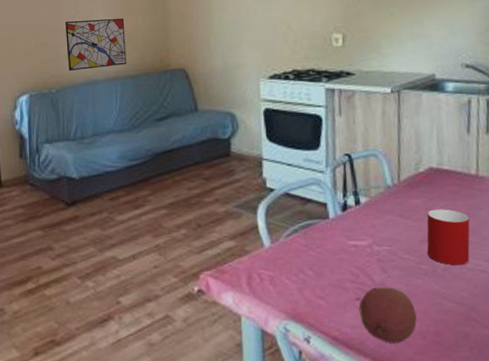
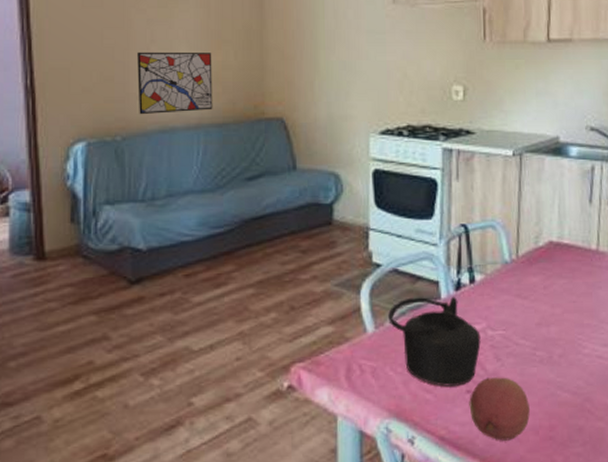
teapot: none [282,216,368,294] -> present [388,296,481,387]
cup: present [426,209,470,266] -> none [543,288,588,351]

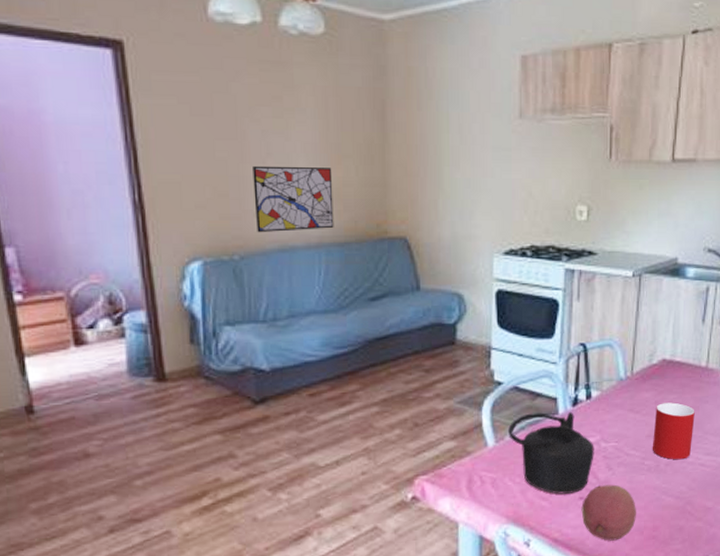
cup: none [543,288,588,351] -> present [652,402,695,460]

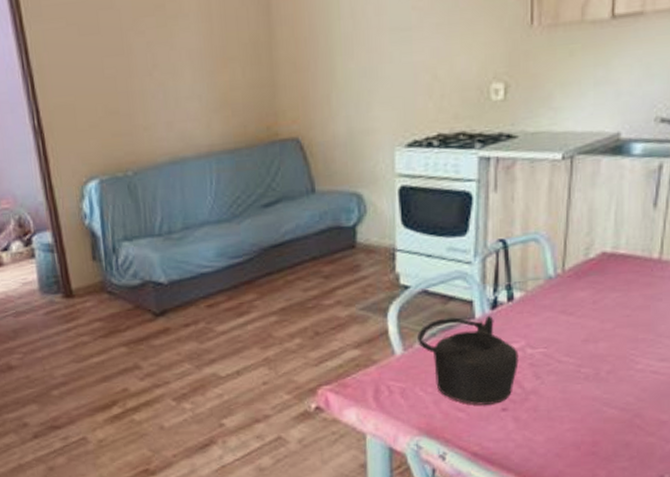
wall art: present [253,165,334,233] -> none [140,73,223,147]
fruit: present [581,484,637,541] -> none [504,394,572,456]
cup: present [652,402,695,460] -> none [589,301,645,367]

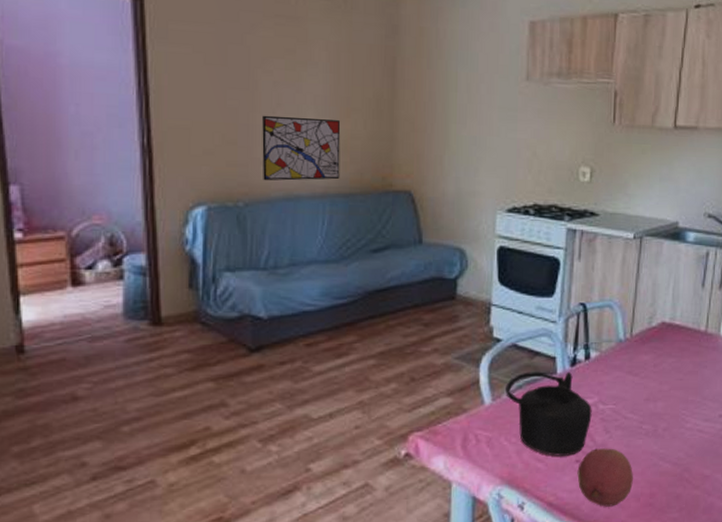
wall art: none [140,73,223,147] -> present [262,115,341,181]
fruit: none [504,394,572,456] -> present [577,448,634,507]

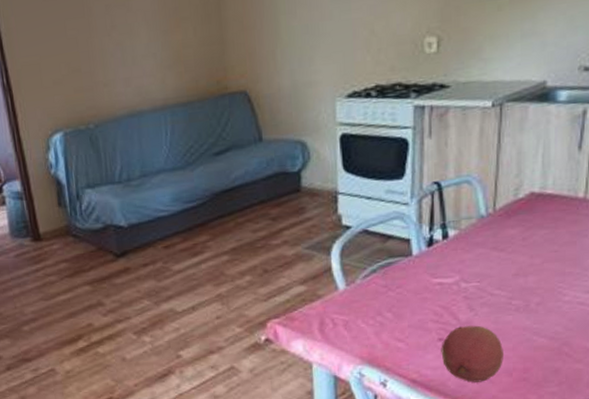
wall art: present [262,115,341,181] -> none [100,32,177,102]
teapot: present [505,371,592,456] -> none [359,252,454,336]

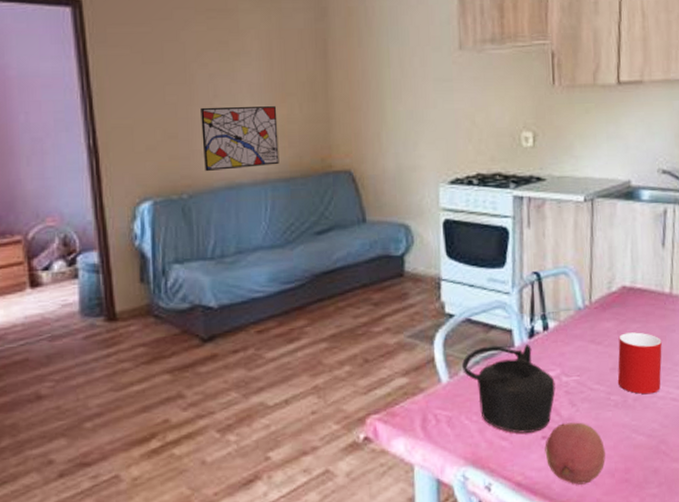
wall art: none [100,32,177,102] -> present [201,106,279,172]
teapot: none [359,252,454,336] -> present [462,343,556,434]
cup: none [520,238,571,299] -> present [617,332,662,395]

